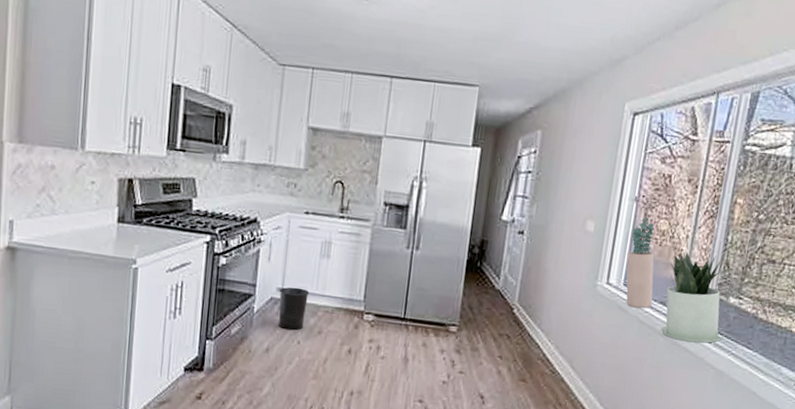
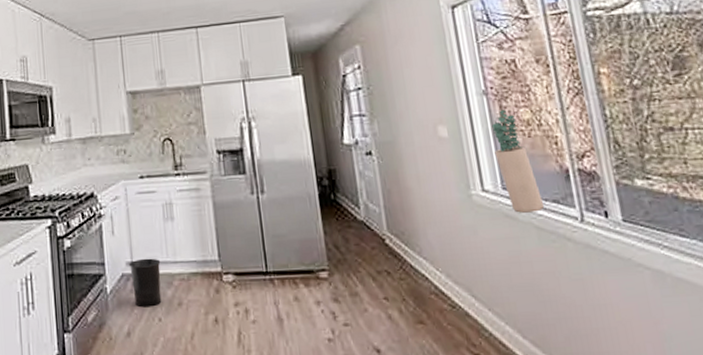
planter: present [660,252,725,344] -> none [547,135,647,243]

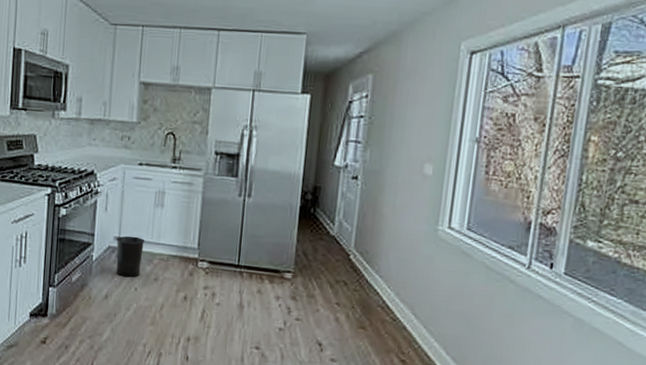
vase: present [491,105,545,213] -> none [469,154,500,254]

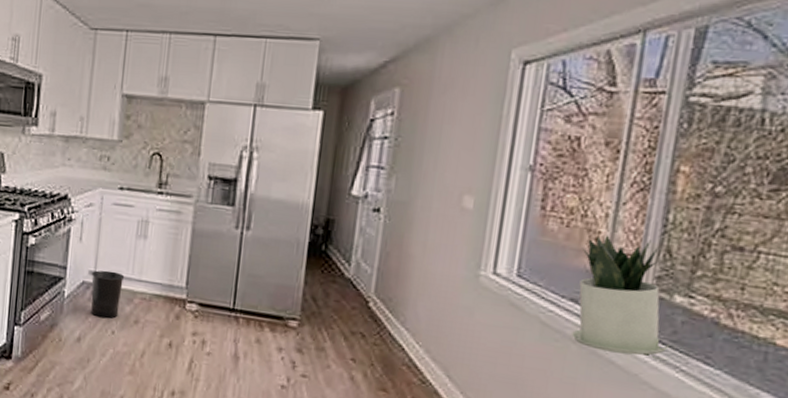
planter: none [509,193,583,291] -> present [571,234,669,356]

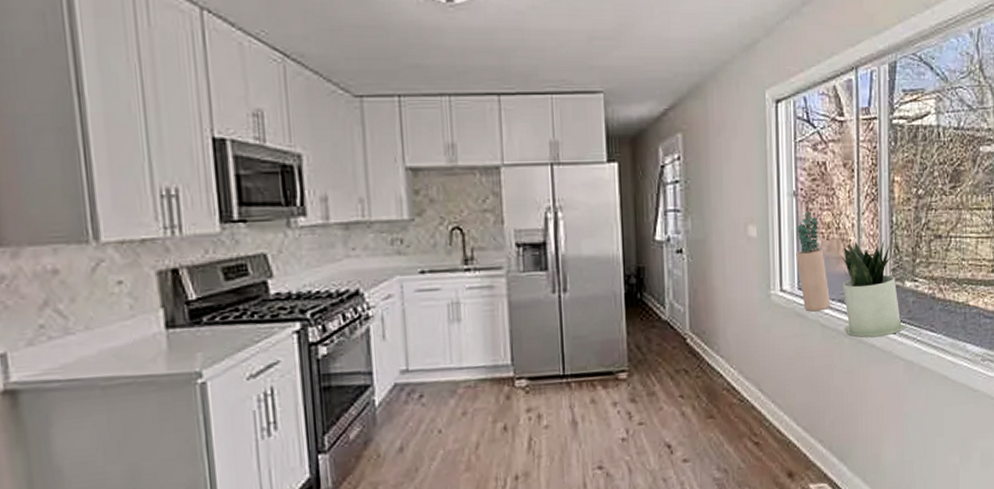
waste bin: present [91,270,125,319] -> none [403,364,443,419]
vase: none [520,185,560,307] -> present [796,207,831,312]

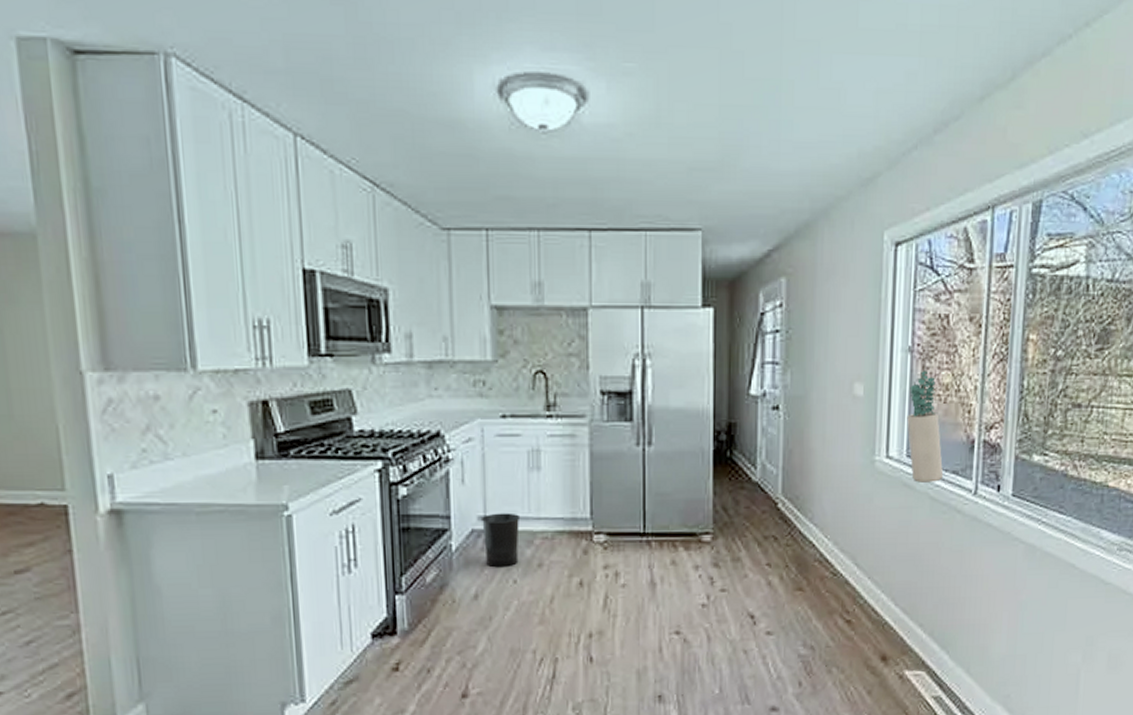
waste bin: none [403,364,443,419] -> present [480,513,521,568]
planter: present [840,240,907,339] -> none [956,406,1032,516]

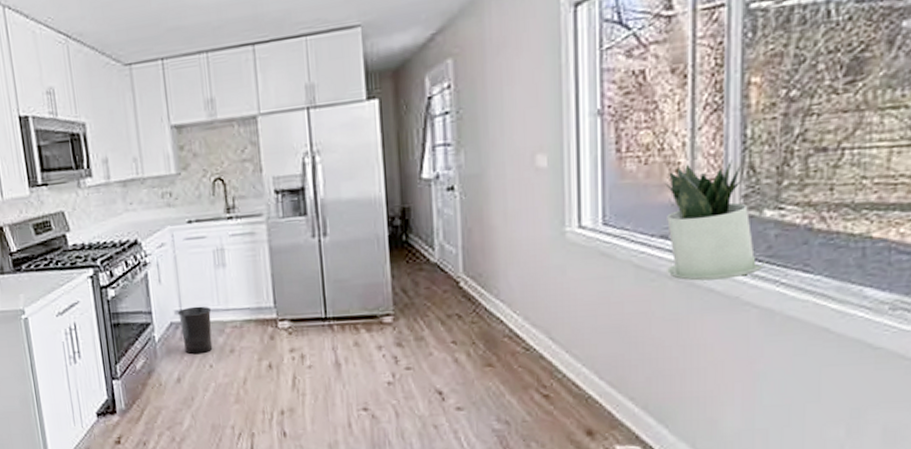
vase: present [907,365,944,483] -> none [600,127,649,251]
planter: none [956,406,1032,516] -> present [663,159,766,281]

